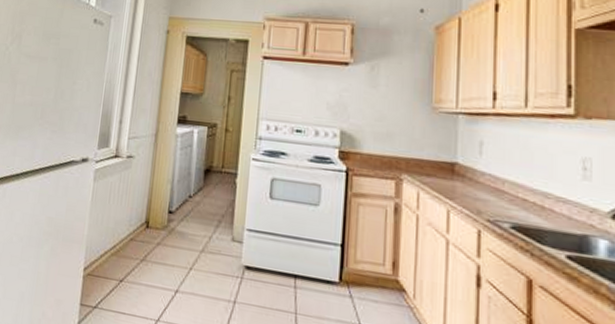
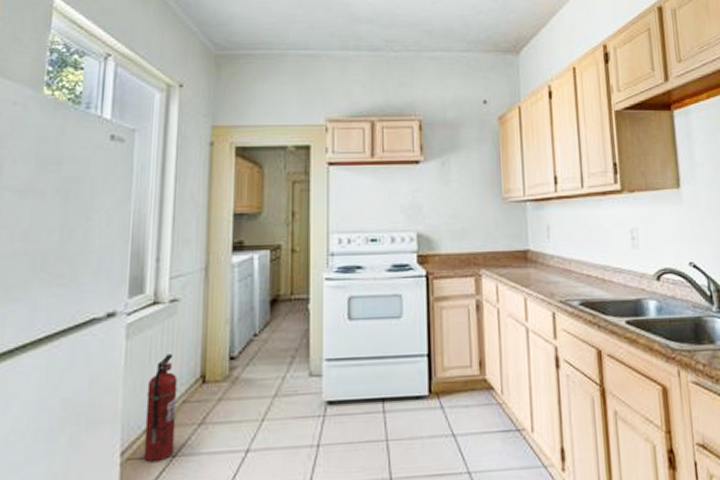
fire extinguisher: none [99,199,128,283] -> present [143,354,178,463]

